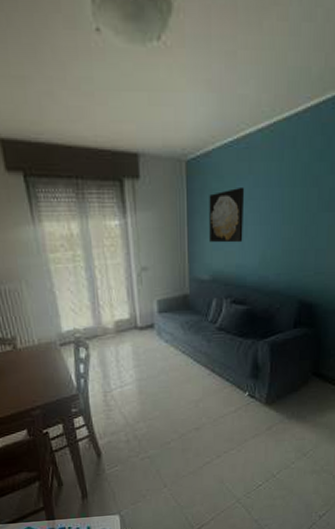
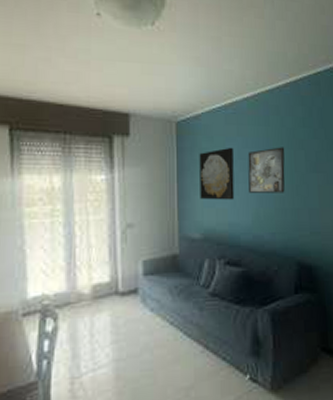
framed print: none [258,185,298,235] -> present [247,147,285,193]

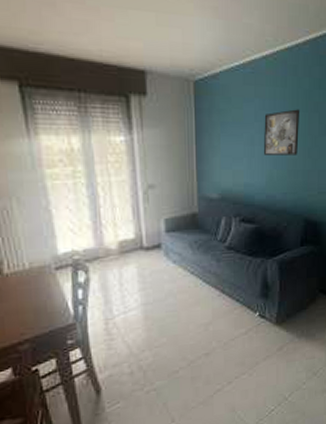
wall art: present [199,147,235,200] -> none [217,108,252,162]

